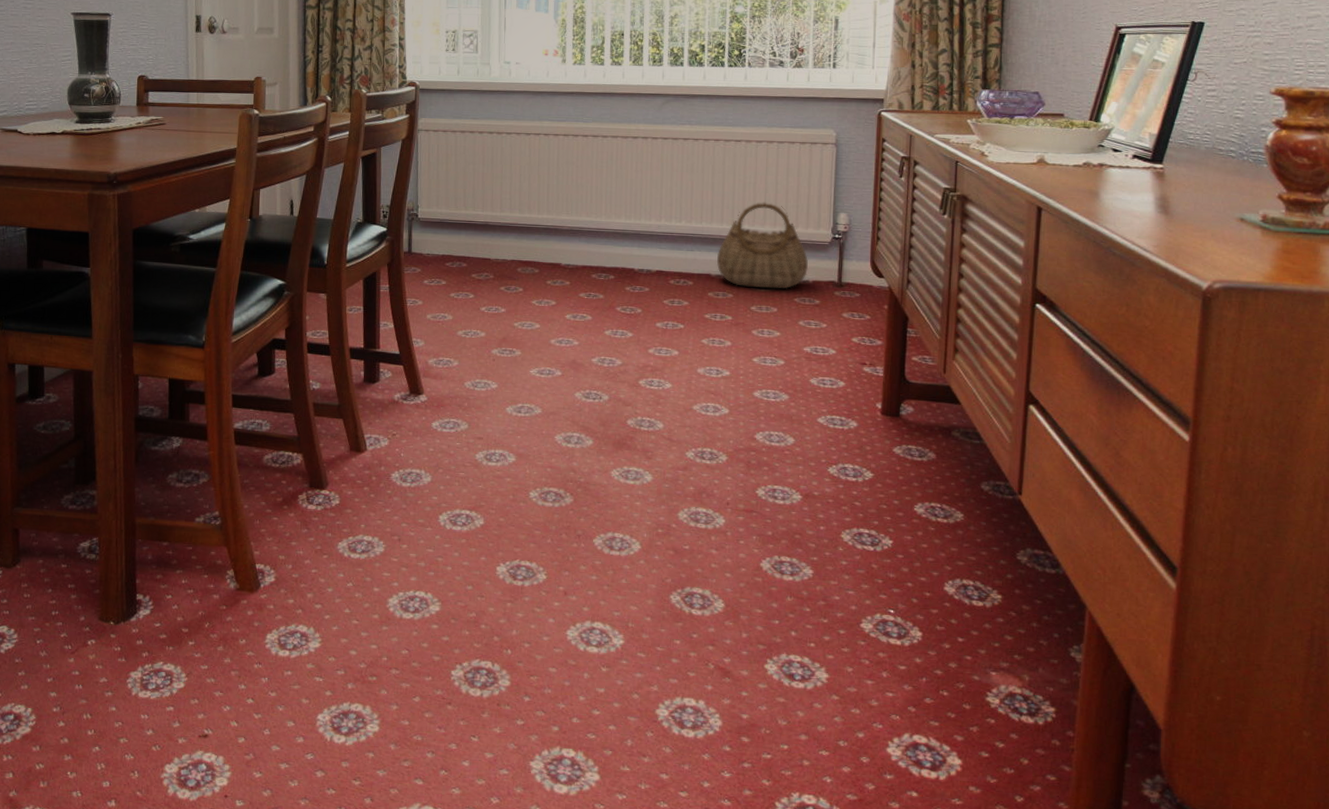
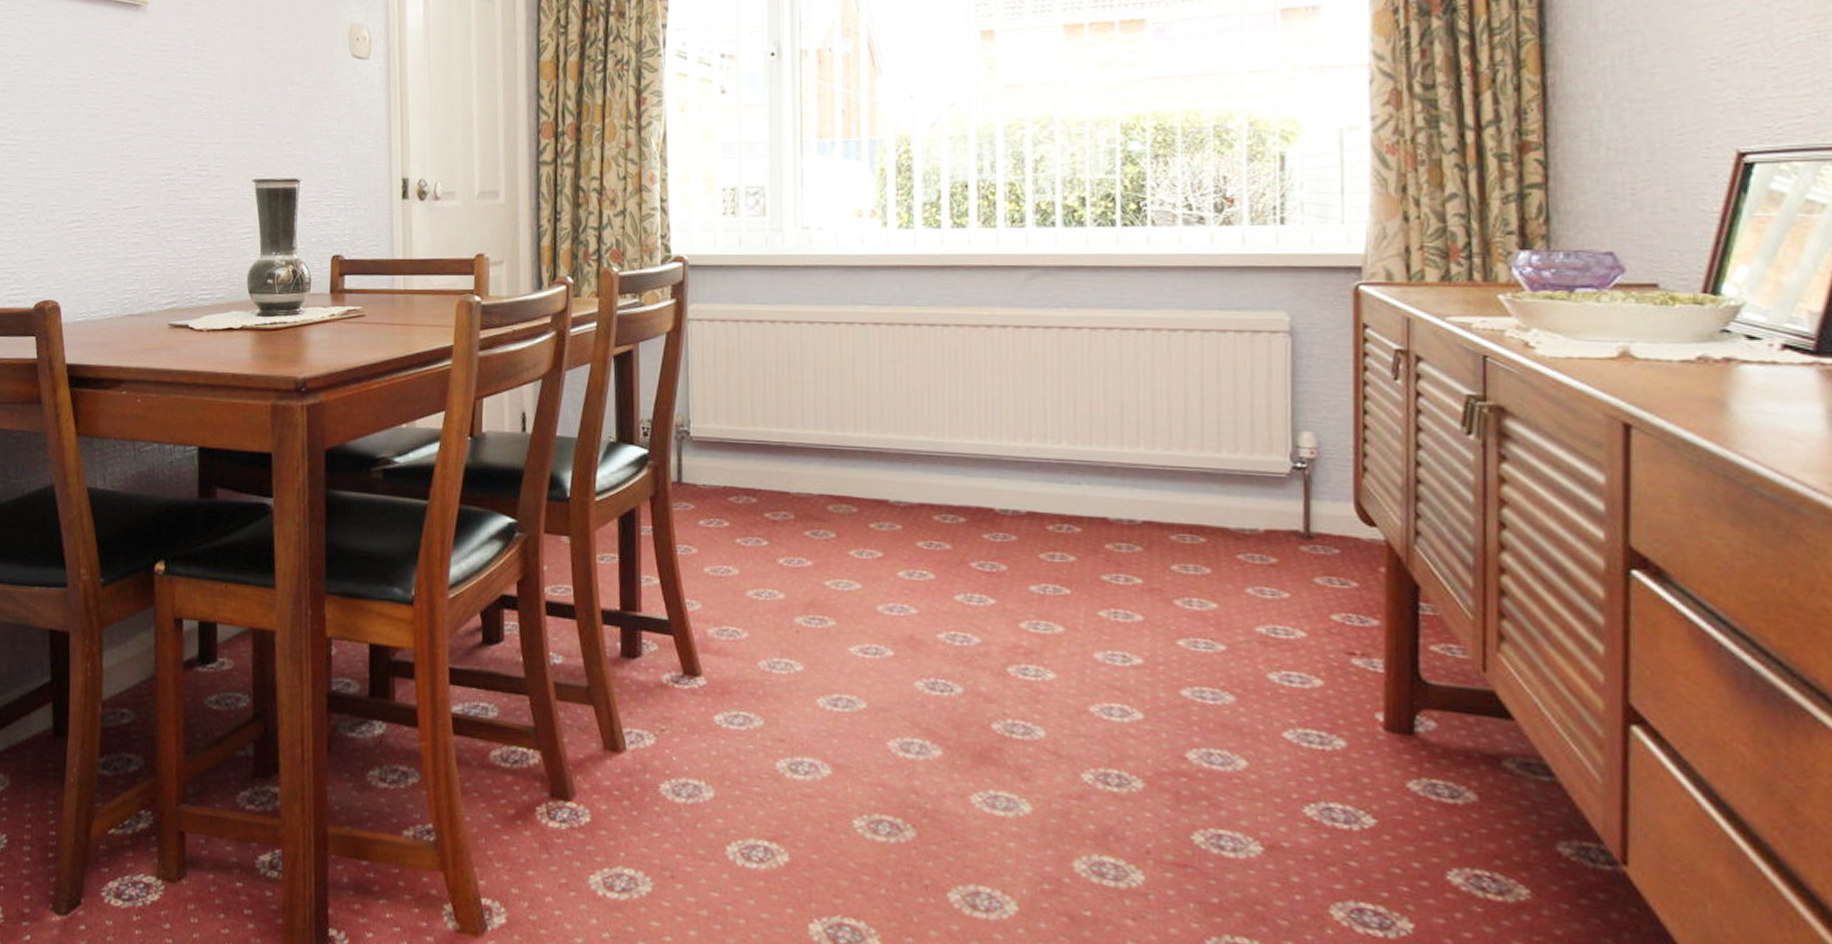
basket: present [717,202,809,290] -> none [1117,415,1258,542]

